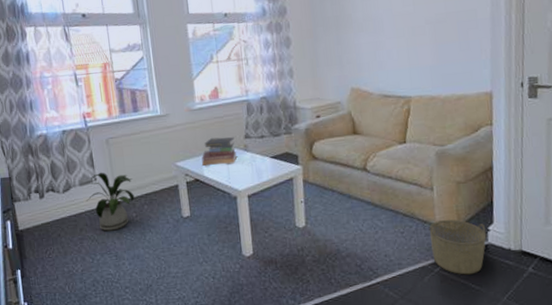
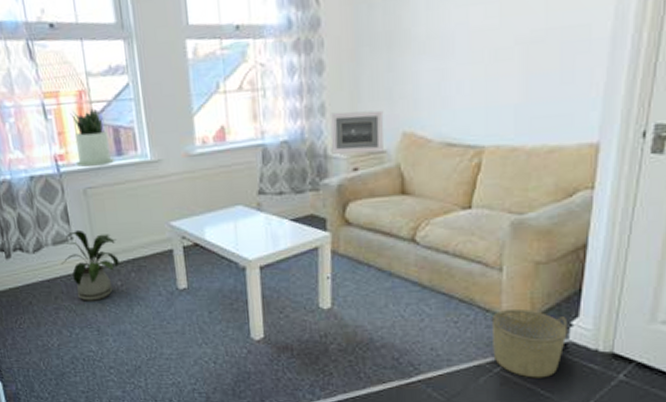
planter: none [97,76,131,123] -> present [70,108,114,168]
books: present [201,137,237,166] -> none [202,192,247,227]
picture frame: none [297,72,338,106] -> present [330,110,384,155]

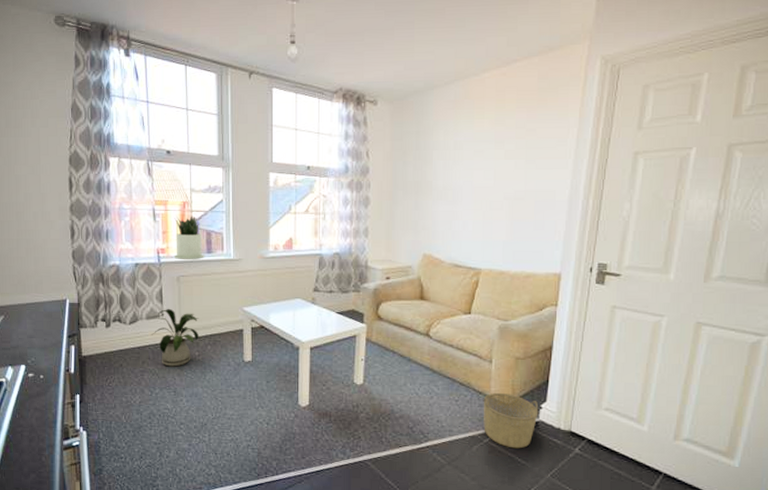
picture frame: present [330,110,384,155] -> none [371,235,411,267]

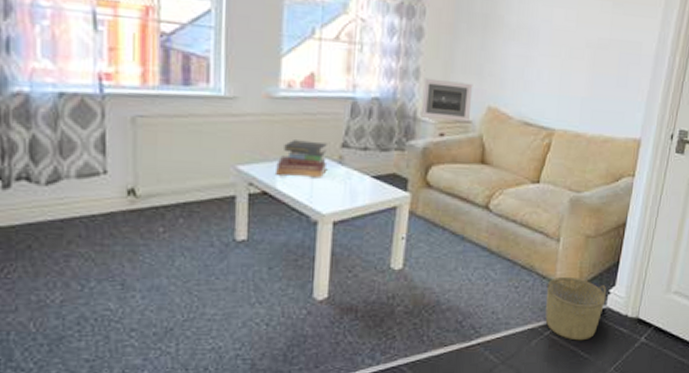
house plant: present [151,308,199,367] -> none [83,162,166,249]
planter: present [173,216,204,260] -> none [126,27,178,95]
books: none [269,287,303,315] -> present [276,140,327,178]
picture frame: none [371,235,411,267] -> present [421,78,473,122]

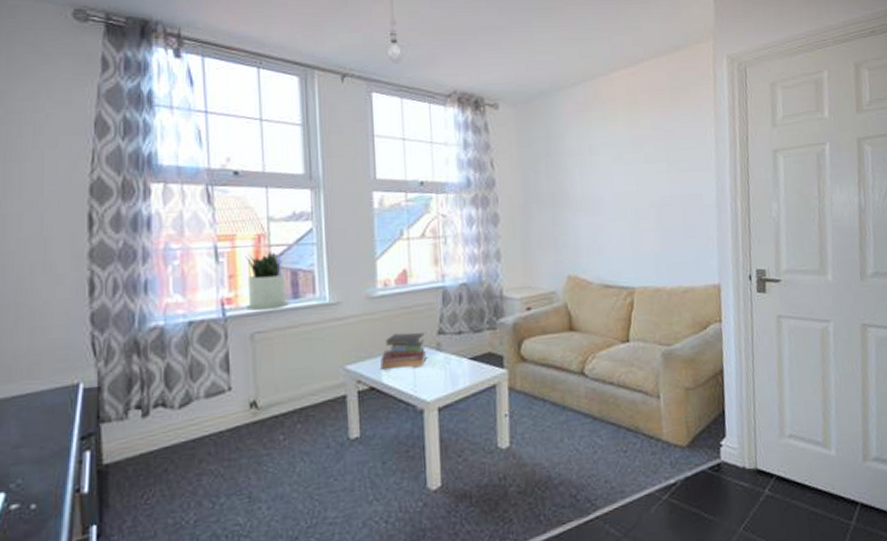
planter: none [126,27,178,95] -> present [245,252,289,312]
picture frame: present [421,78,473,122] -> none [505,256,552,296]
basket: present [545,276,607,341] -> none [655,433,719,502]

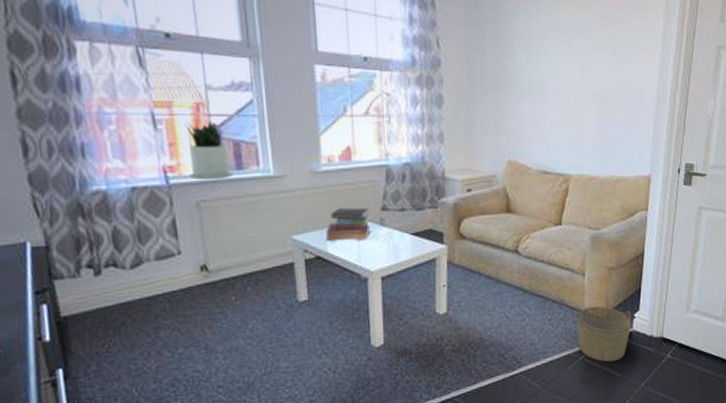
basket: none [655,433,719,502] -> present [577,306,632,363]

